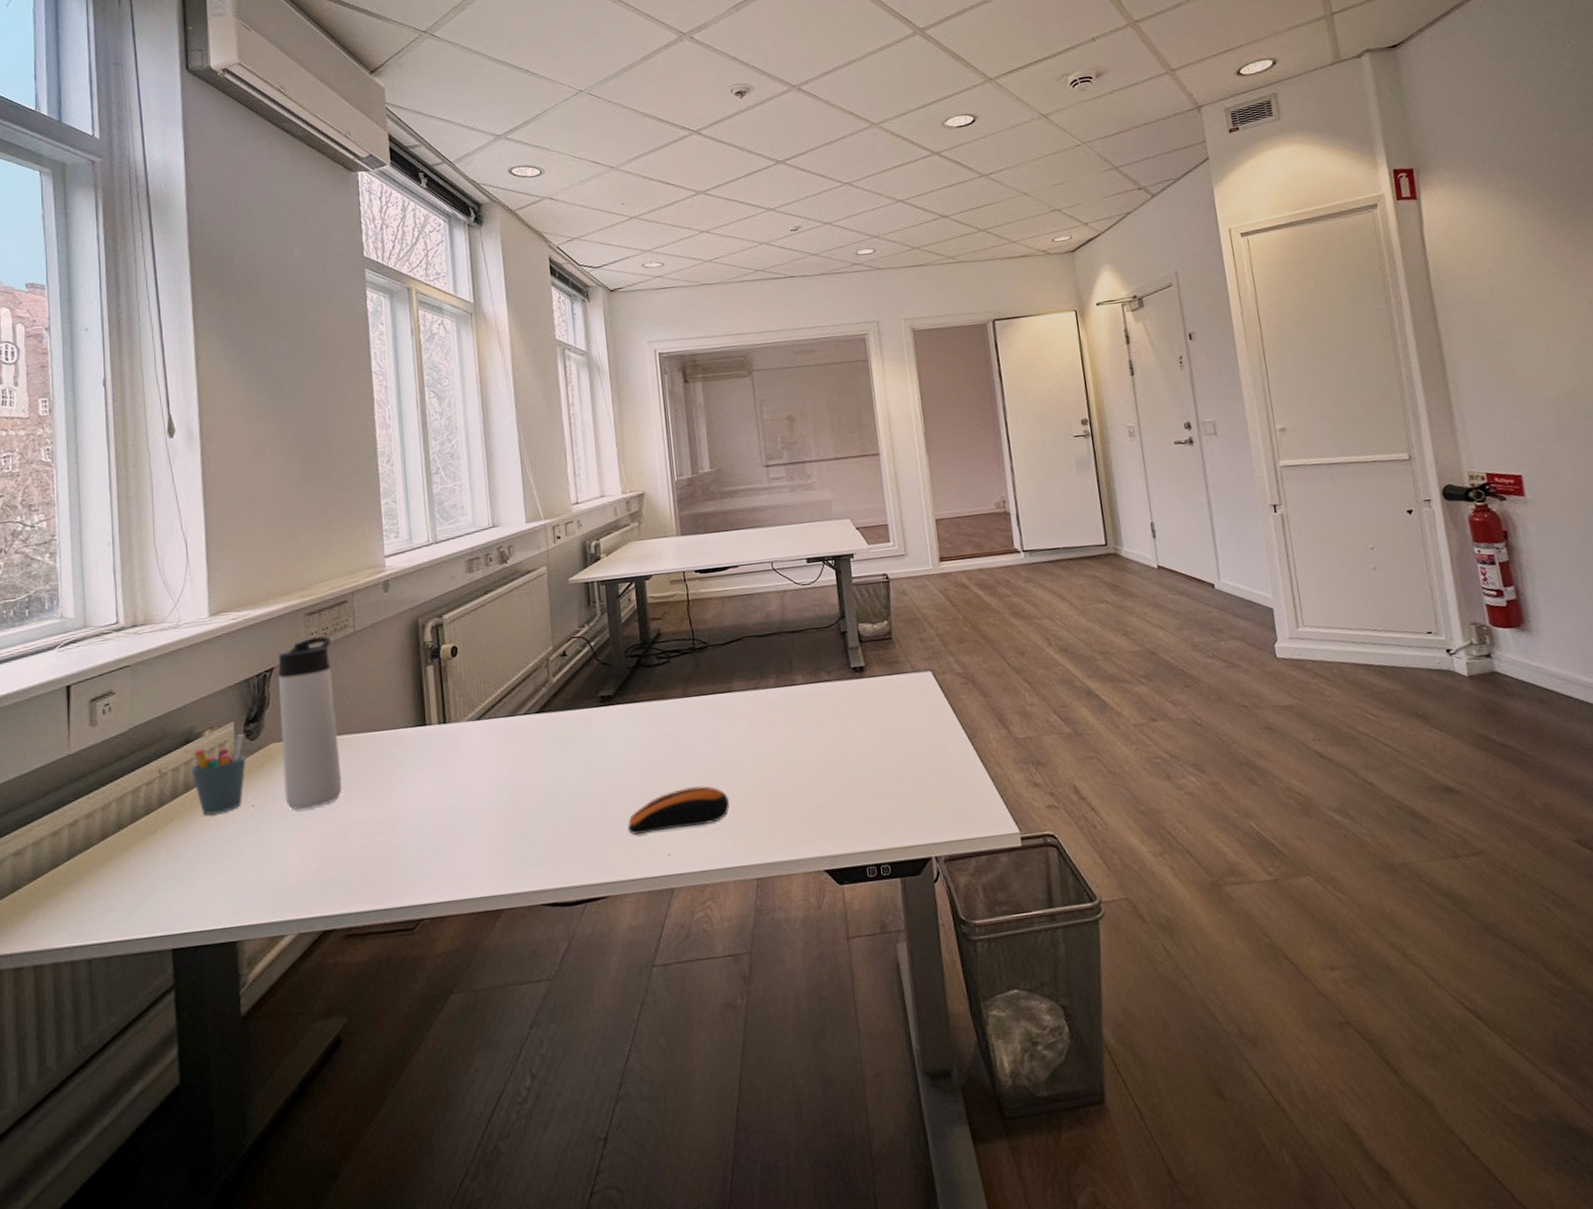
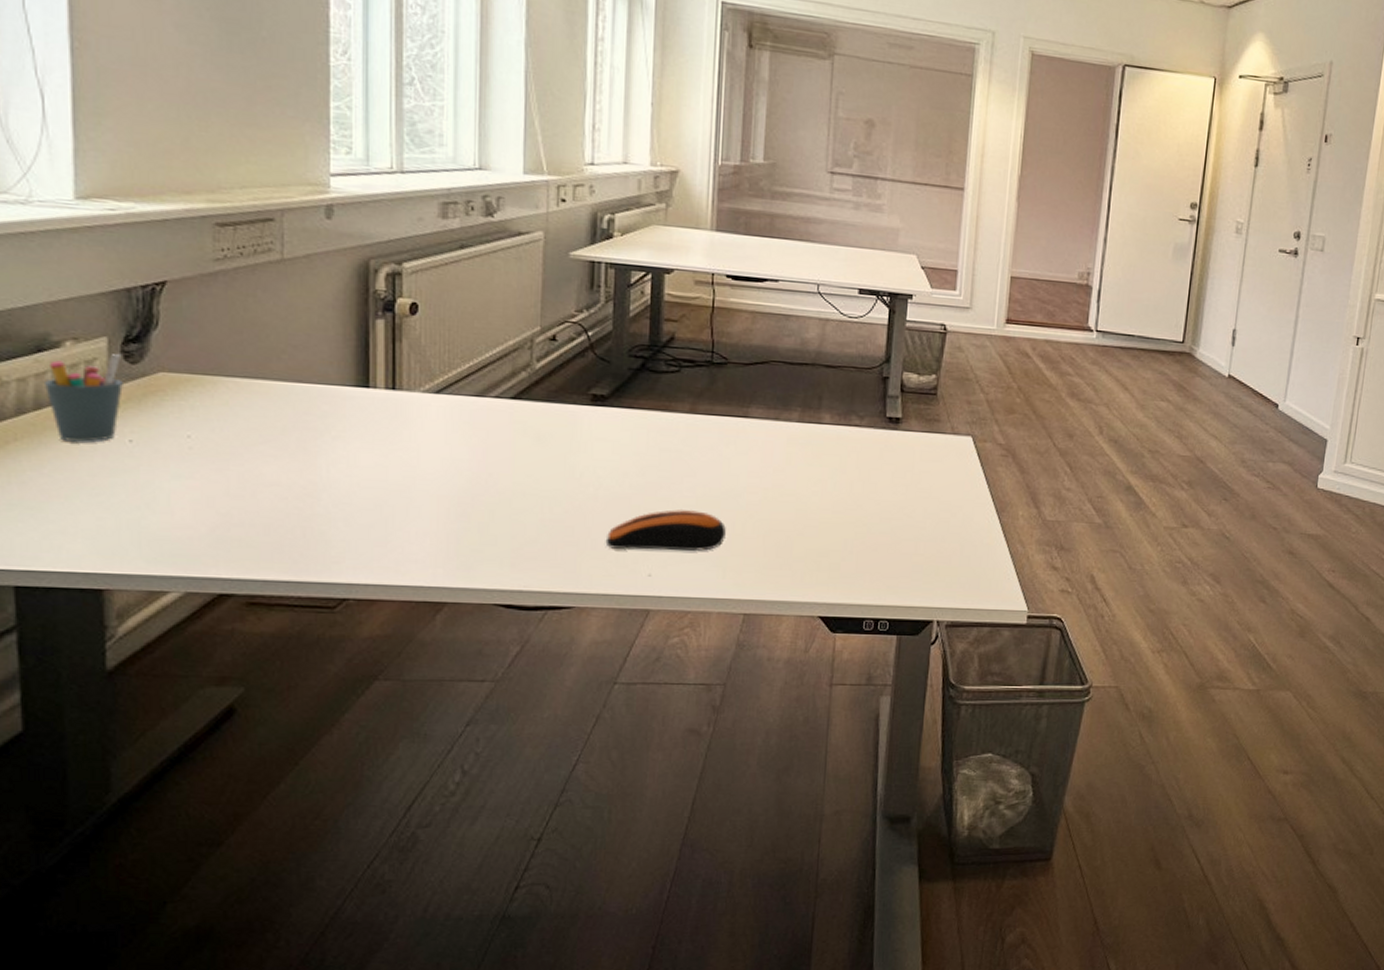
thermos bottle: present [278,636,342,810] -> none [171,254,253,456]

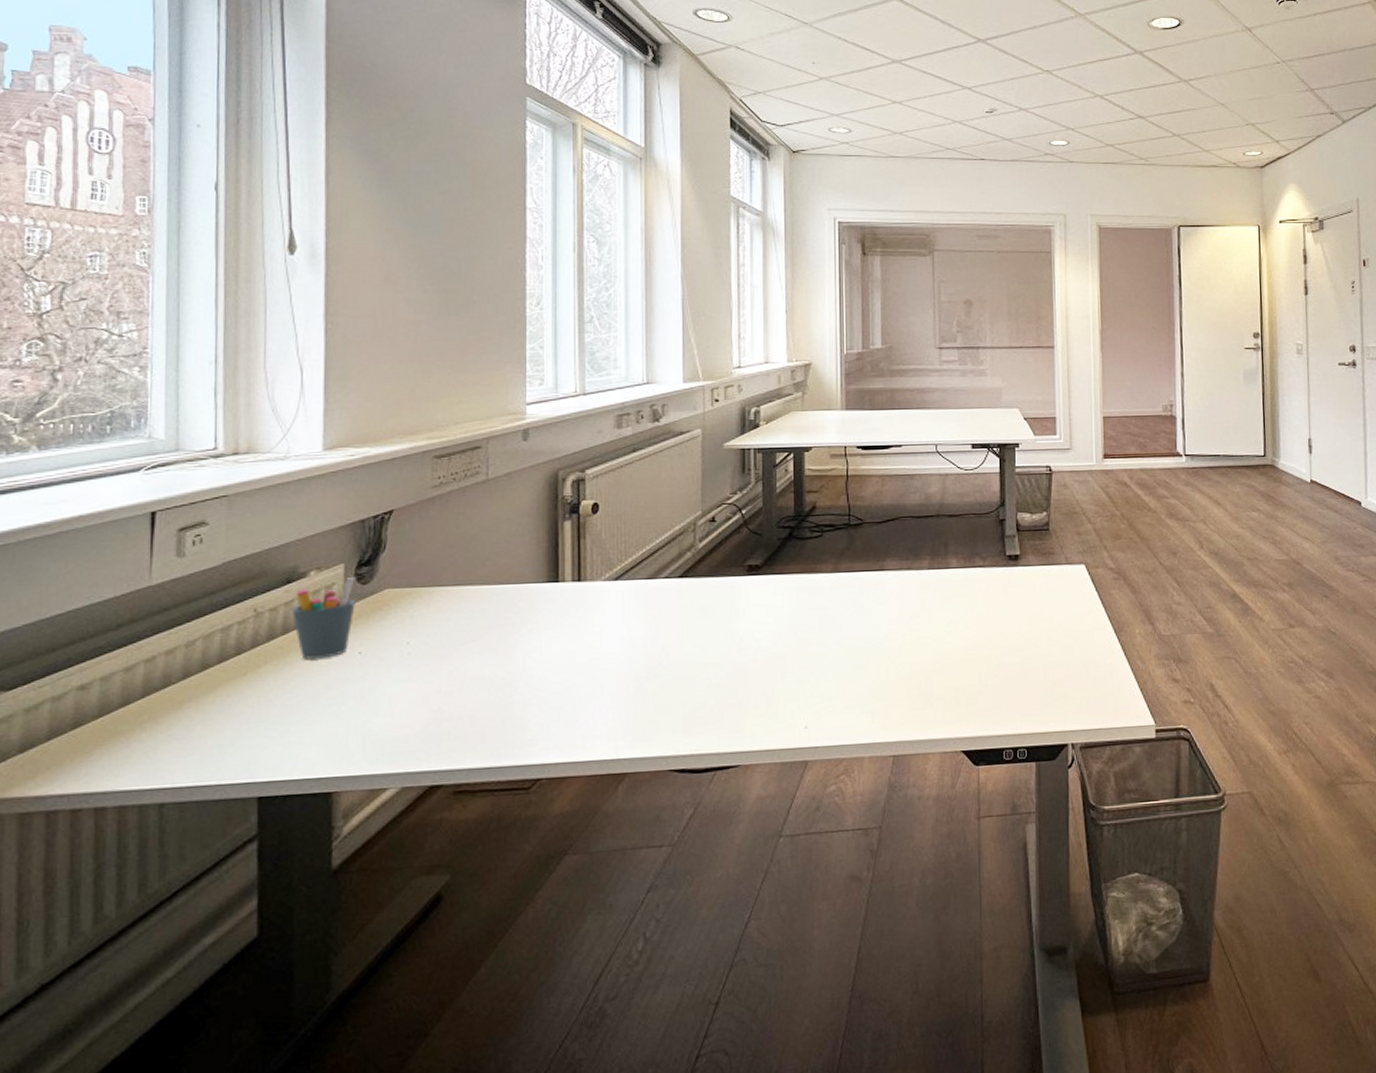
computer mouse: present [605,510,726,551] -> none [765,661,872,706]

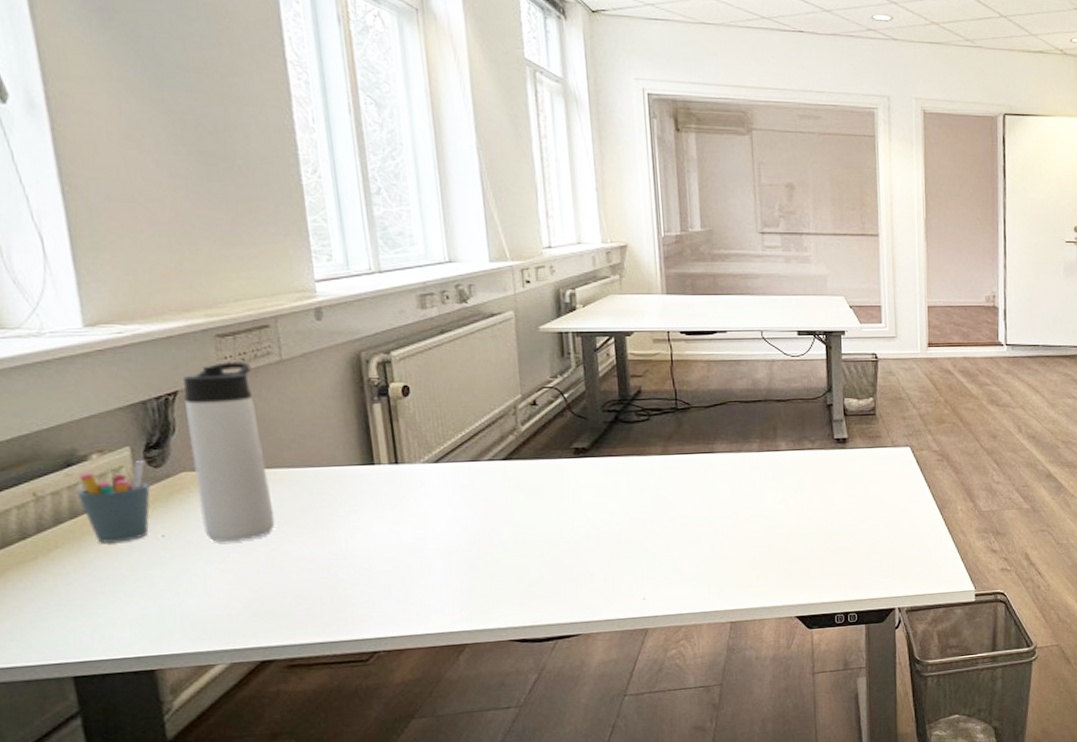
thermos bottle: none [396,481,462,660] -> present [183,362,276,542]

